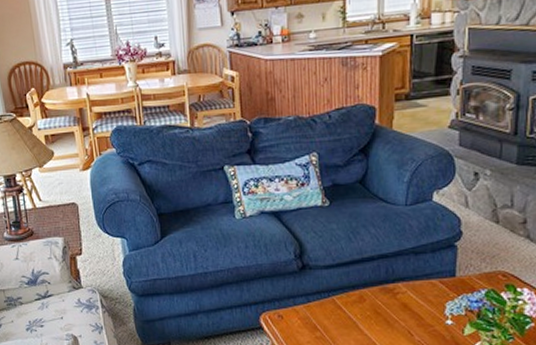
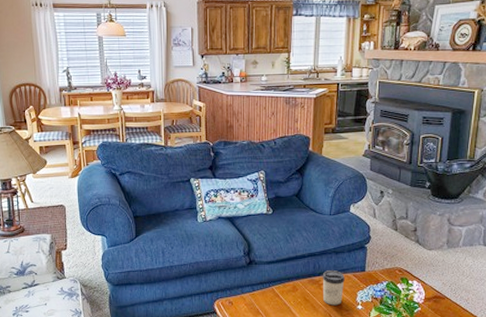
cup: none [397,274,428,320] -> present [322,269,345,306]

